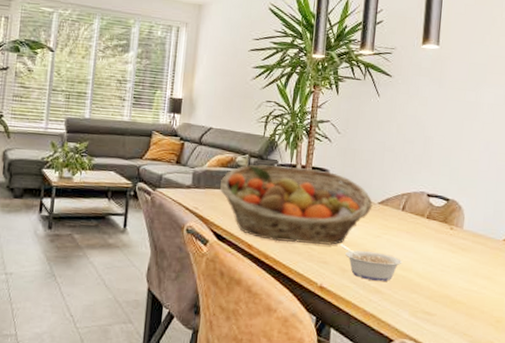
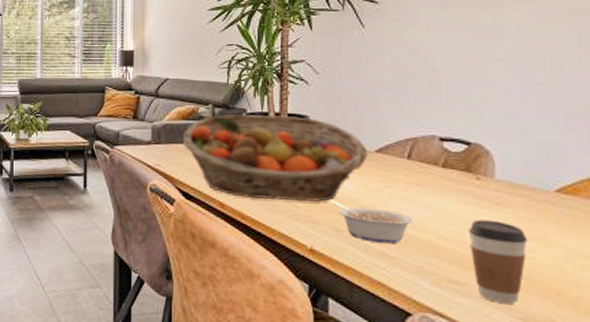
coffee cup: none [440,262,482,330] -> present [468,219,528,304]

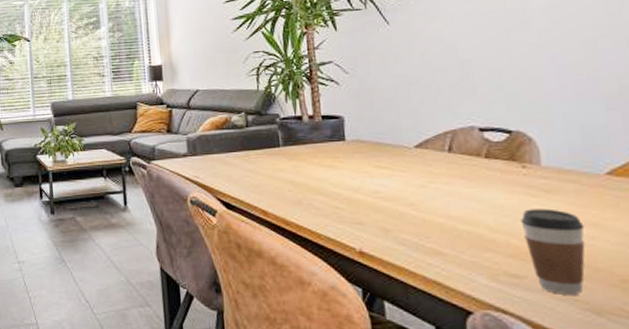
fruit basket: present [182,114,368,202] -> none [218,117,408,205]
legume: present [331,201,414,244] -> none [375,200,463,240]

